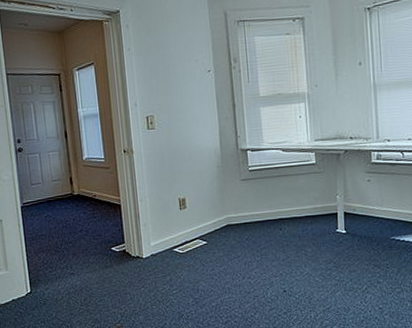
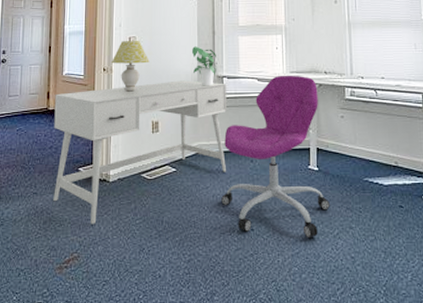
desk: none [78,156,256,297] -> present [53,80,226,224]
table lamp: none [131,119,170,172] -> present [112,41,149,92]
potted plant: none [213,121,240,161] -> present [192,46,216,86]
office chair: none [252,142,358,295] -> present [221,75,330,239]

